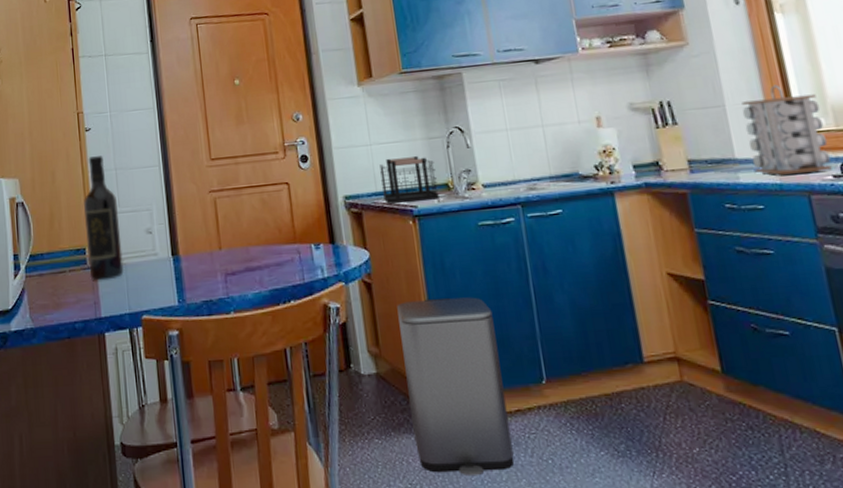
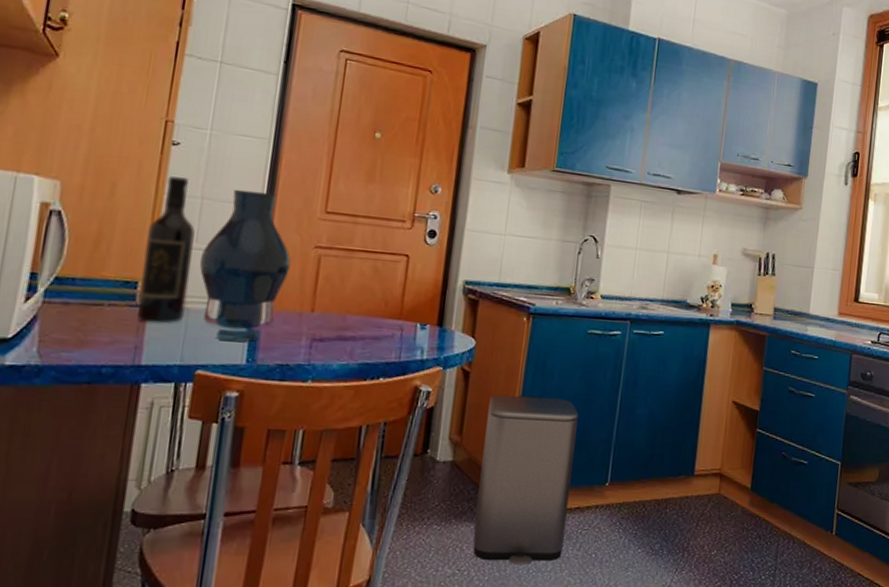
vase: none [125,152,195,287] -> present [199,189,292,342]
dish rack: present [379,155,439,204] -> none [504,252,563,301]
spice rack: present [741,84,832,176] -> none [820,259,879,337]

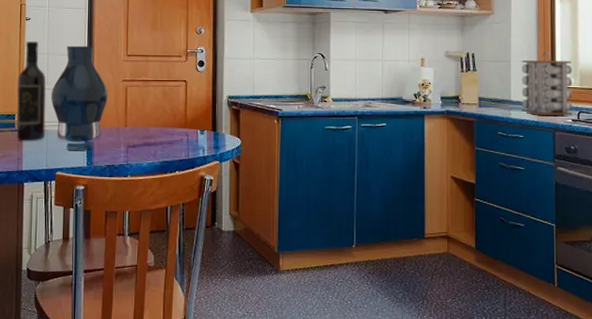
pedal bin: present [473,395,579,566] -> none [255,179,325,310]
spice rack: none [820,259,879,337] -> present [521,51,573,117]

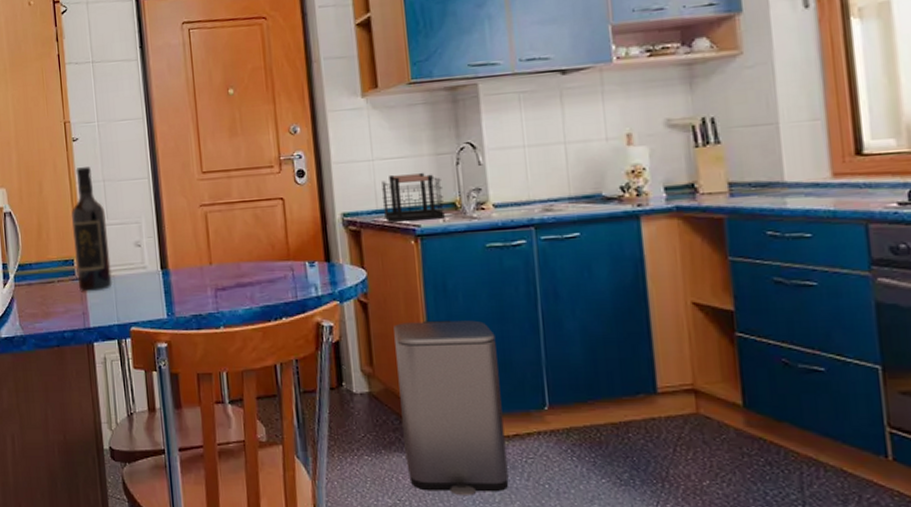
vase: present [51,45,108,151] -> none [113,164,185,300]
pedal bin: none [255,179,325,310] -> present [393,319,509,497]
dish rack: none [257,71,299,106] -> present [381,172,445,222]
spice rack: present [521,51,573,117] -> none [798,100,899,202]

